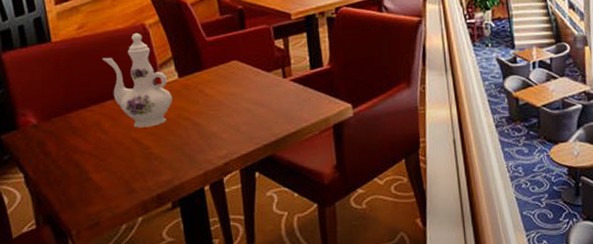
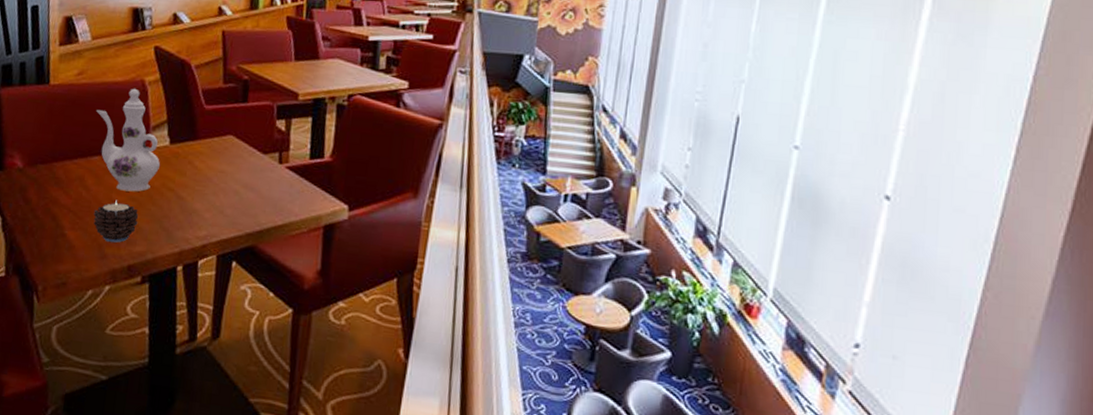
candle: none [115,137,160,177] -> present [93,199,139,243]

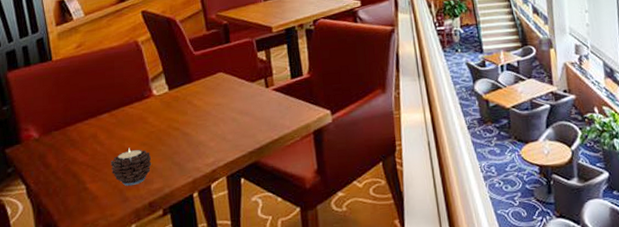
ewer: present [96,88,160,192] -> none [99,49,163,139]

